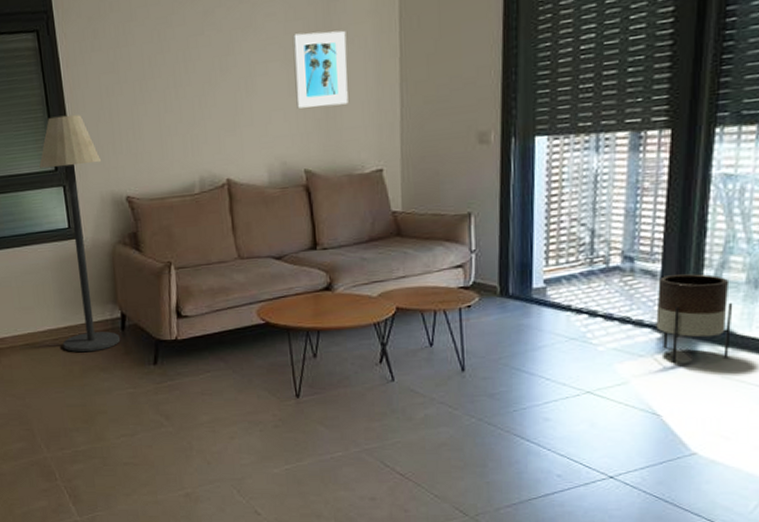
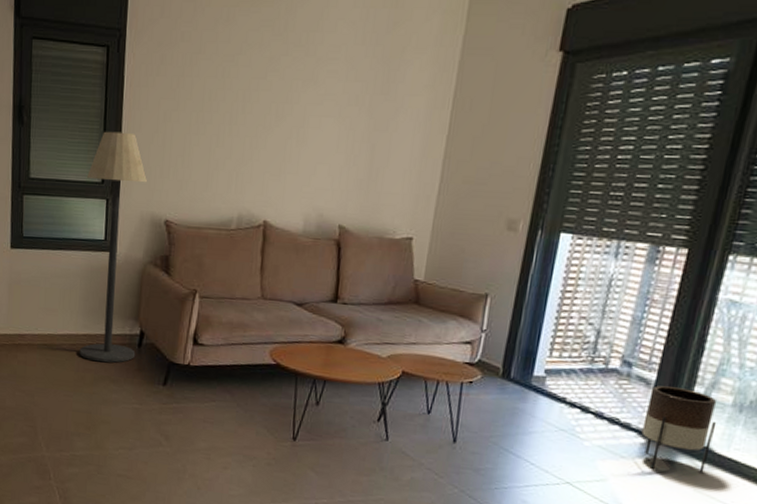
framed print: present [293,30,348,109] -> none [342,94,401,170]

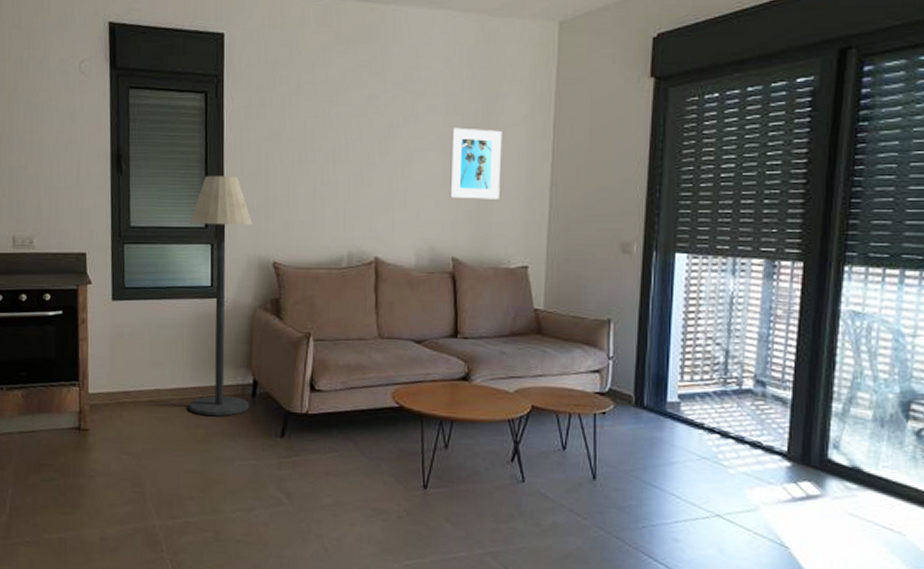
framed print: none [342,94,401,170] -> present [450,127,502,199]
planter: present [641,385,717,474] -> none [786,404,860,495]

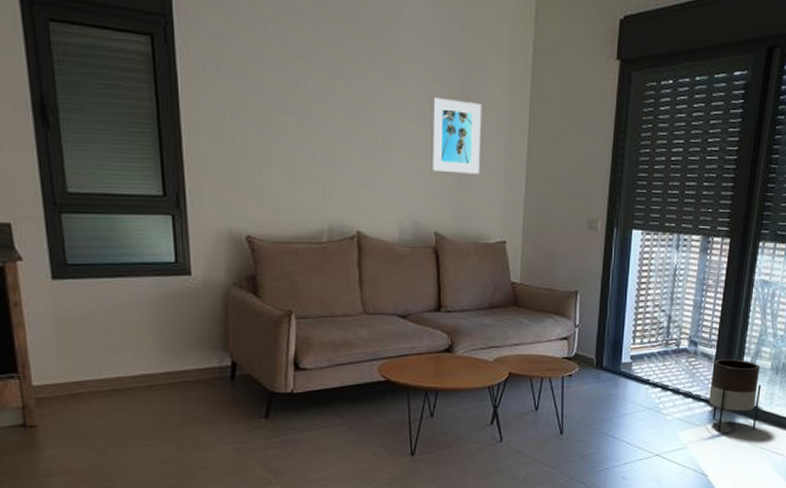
floor lamp: present [189,175,252,417] -> none [144,135,229,402]
planter: none [786,404,860,495] -> present [709,359,762,433]

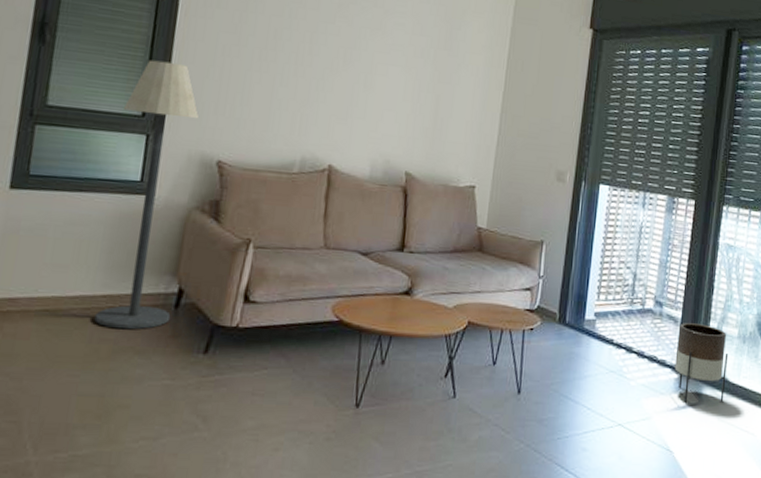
floor lamp: none [144,135,229,402] -> present [94,59,199,330]
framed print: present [431,97,482,174] -> none [408,47,463,120]

